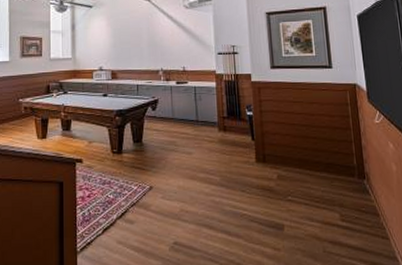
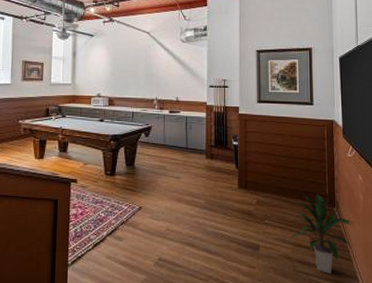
indoor plant: none [316,165,389,254] -> present [289,194,354,274]

